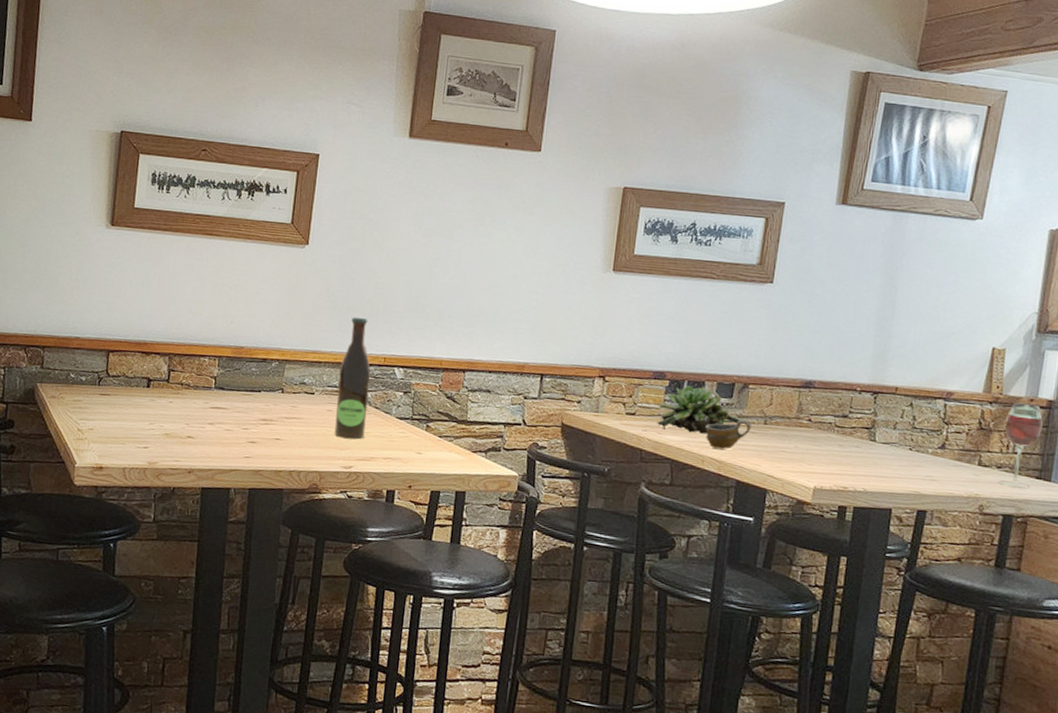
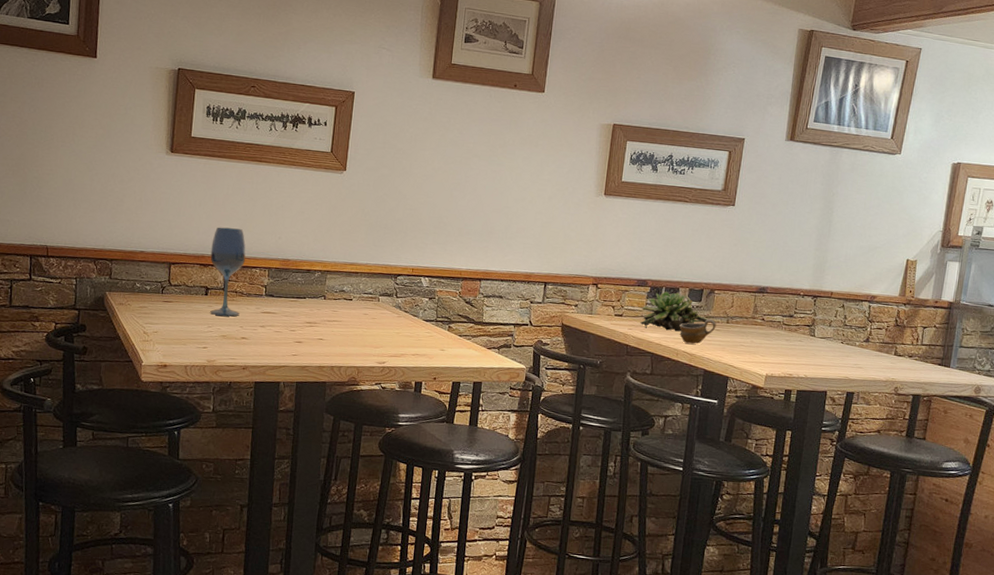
wineglass: none [152,309,194,412] -> present [210,227,246,317]
bottle: present [334,317,371,440] -> none [370,233,401,339]
wineglass: present [999,402,1043,489] -> none [910,304,945,374]

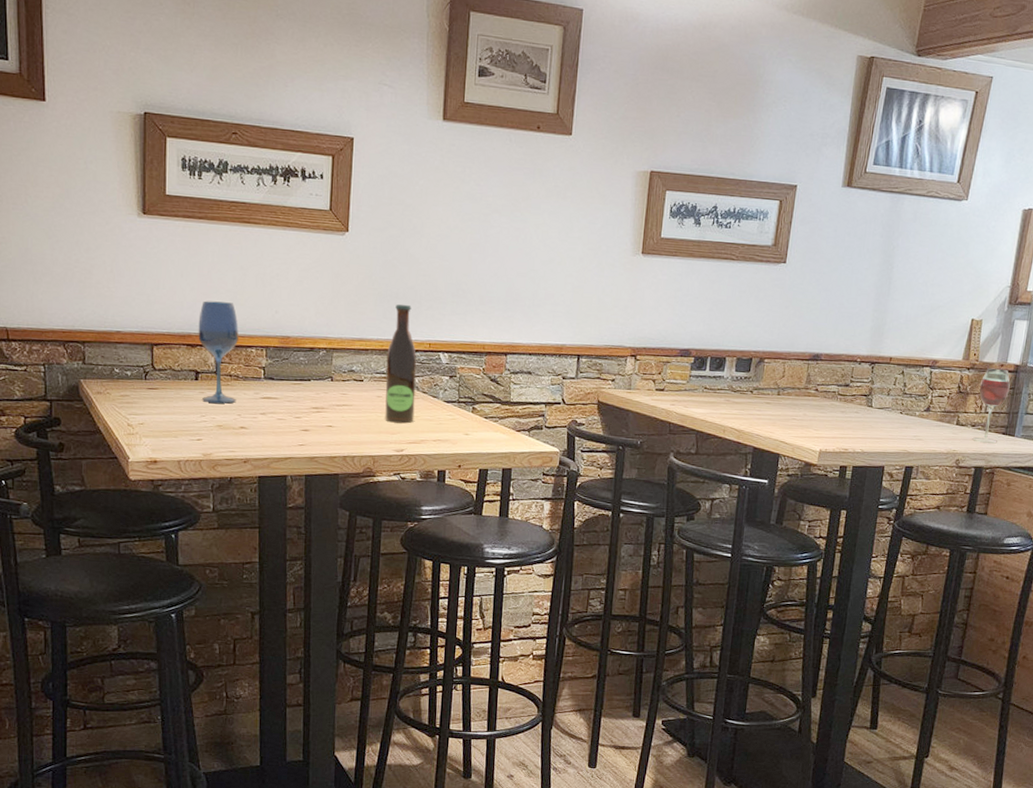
bottle: none [370,233,401,339] -> present [385,304,417,424]
succulent plant: present [640,291,708,332] -> none [683,361,758,406]
cup: present [679,318,717,344] -> none [726,390,767,419]
wineglass: none [910,304,945,374] -> present [973,368,1011,444]

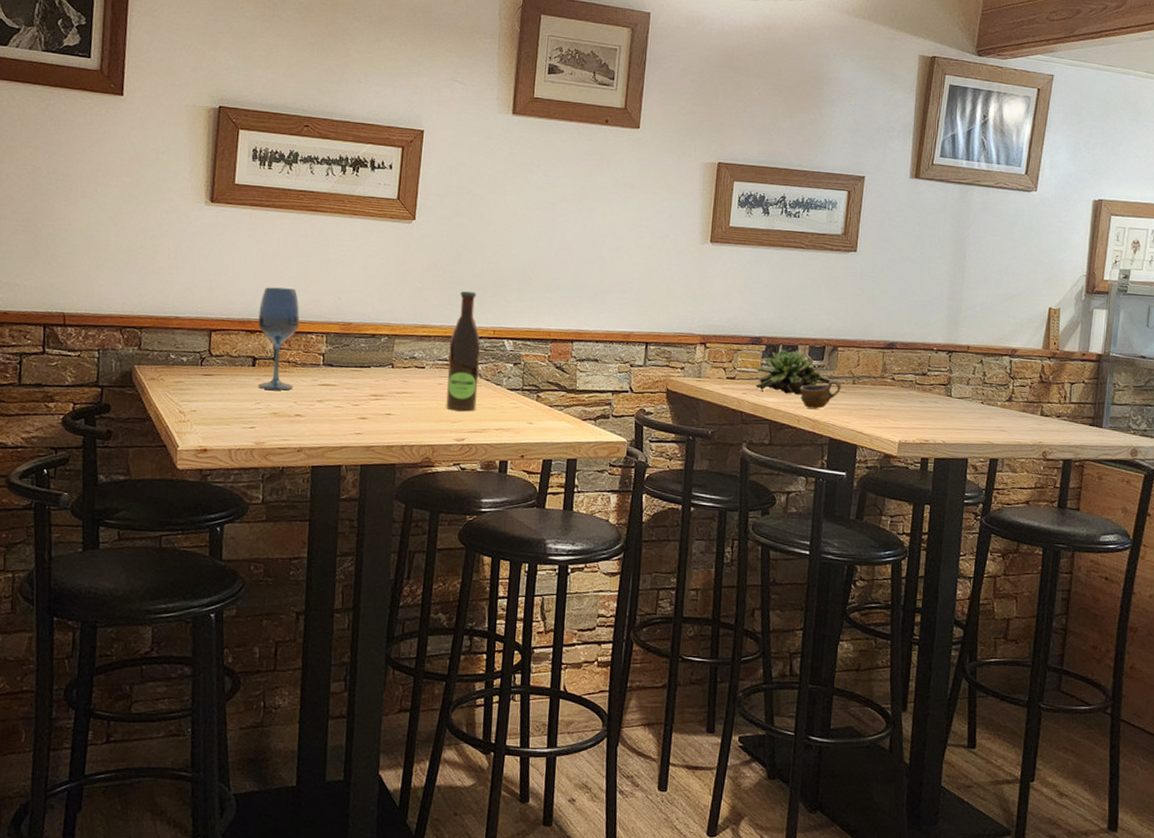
succulent plant: none [683,361,758,406] -> present [755,349,832,395]
cup: none [726,390,767,419] -> present [800,379,841,409]
wineglass: present [973,368,1011,444] -> none [1059,357,1094,435]

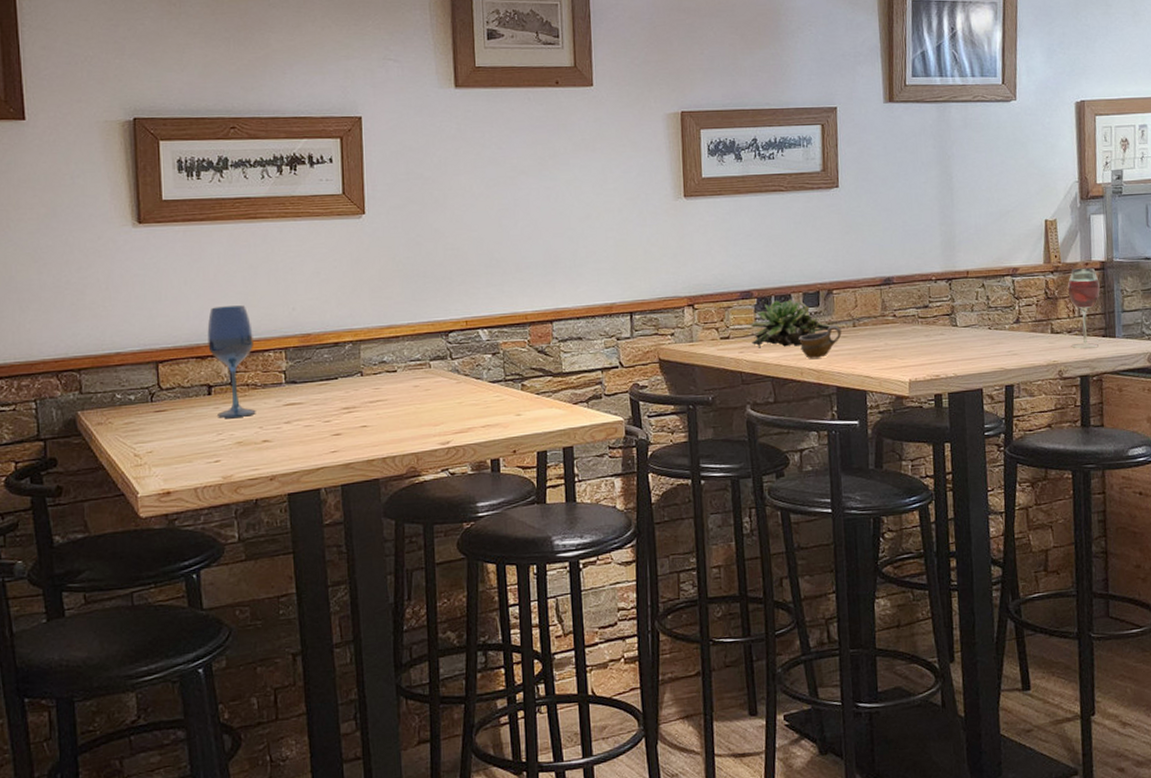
bottle: present [446,291,480,412] -> none [420,282,458,413]
wineglass: none [1059,357,1094,435] -> present [1067,268,1100,349]

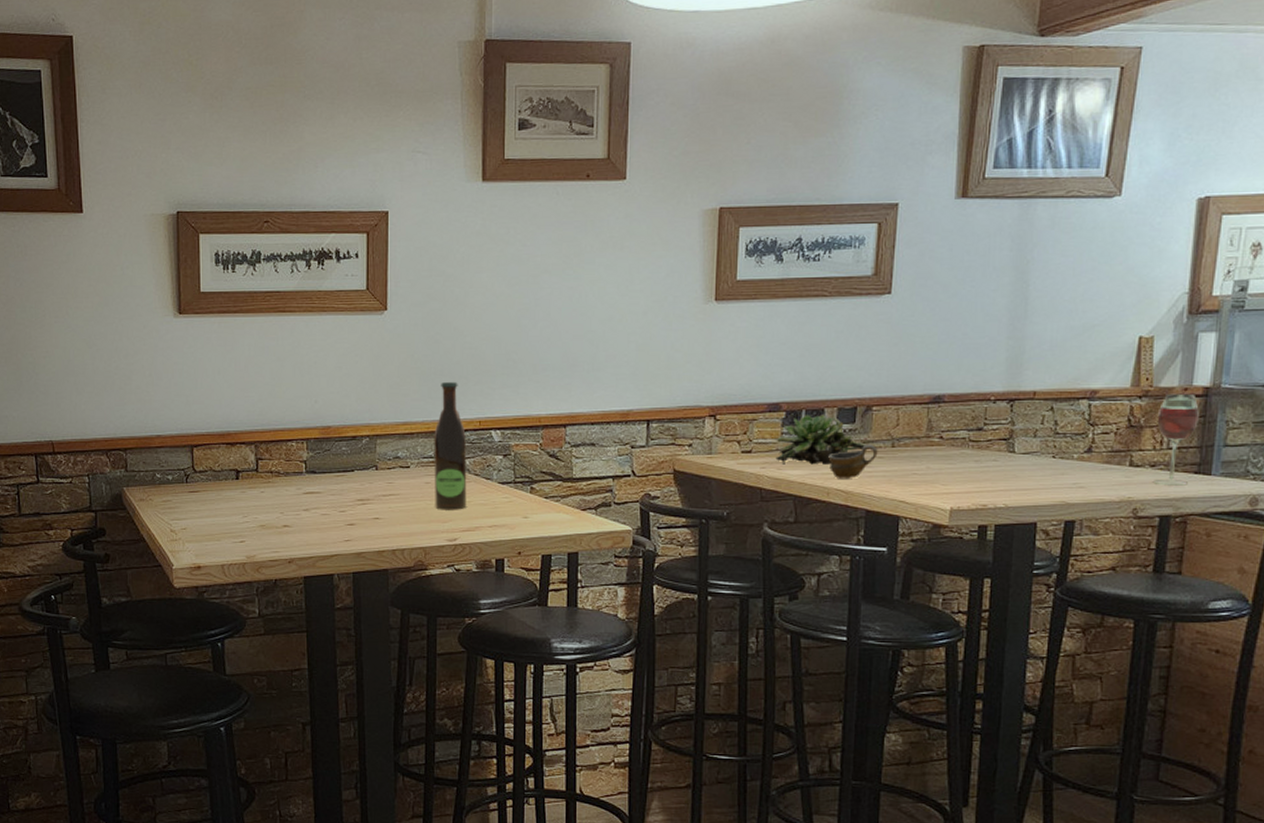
wineglass: present [207,305,256,418] -> none [237,396,278,502]
bottle: none [420,282,458,413] -> present [434,381,467,510]

